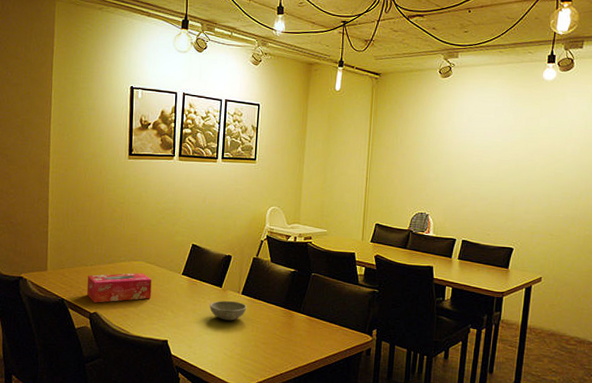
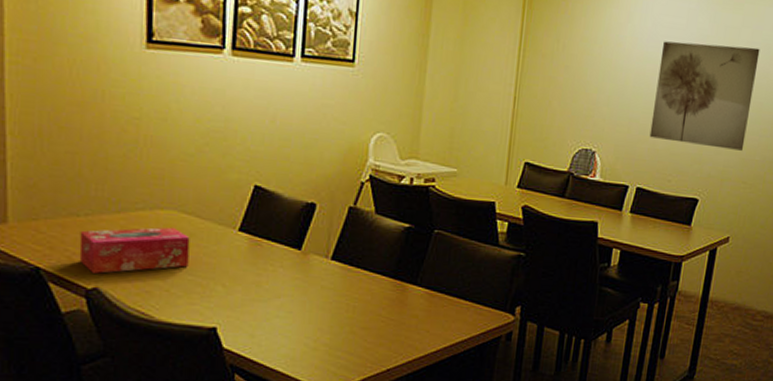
soup bowl: present [209,300,247,321] -> none [282,268,339,298]
wall art: none [470,131,557,210] -> present [649,41,760,151]

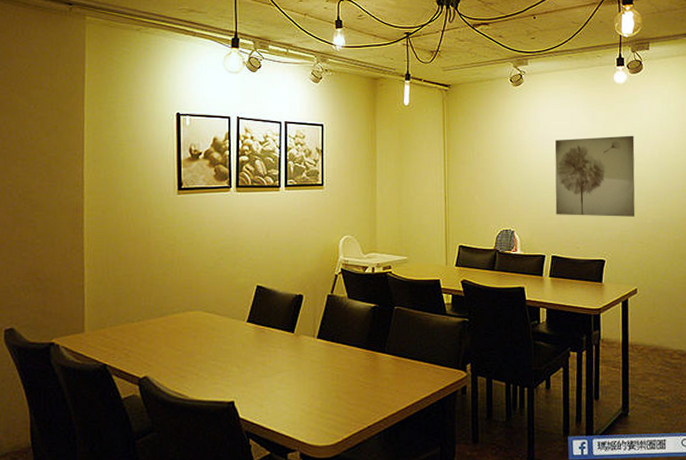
tissue box: present [79,227,190,274] -> none [134,324,212,365]

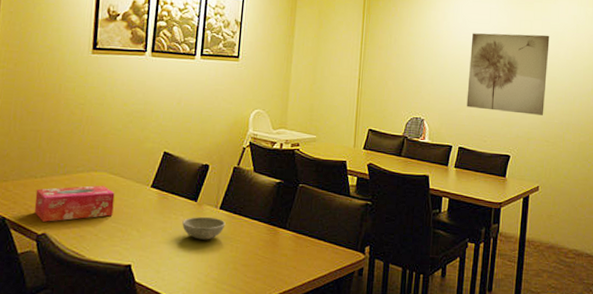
tissue box: none [134,324,212,365] -> present [34,185,115,222]
soup bowl: none [281,347,324,371] -> present [182,216,226,240]

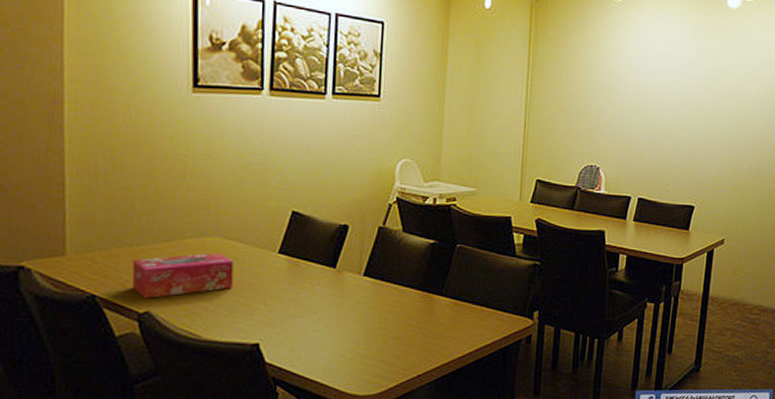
soup bowl: present [182,216,226,240] -> none [319,285,371,312]
wall art: present [466,33,550,115] -> none [647,67,741,161]

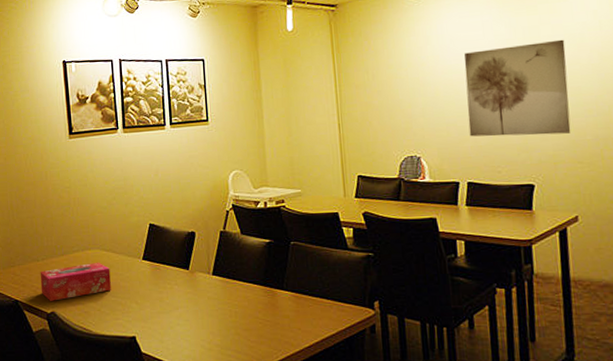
wall art: none [647,67,741,161] -> present [464,39,571,137]

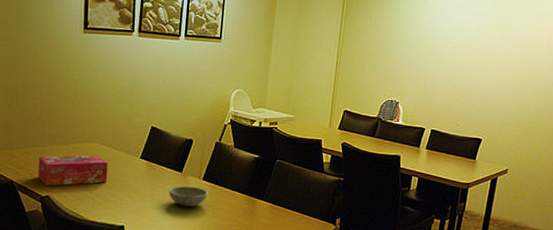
soup bowl: none [178,283,221,307] -> present [169,186,208,207]
wall art: present [464,39,571,137] -> none [442,17,534,101]

